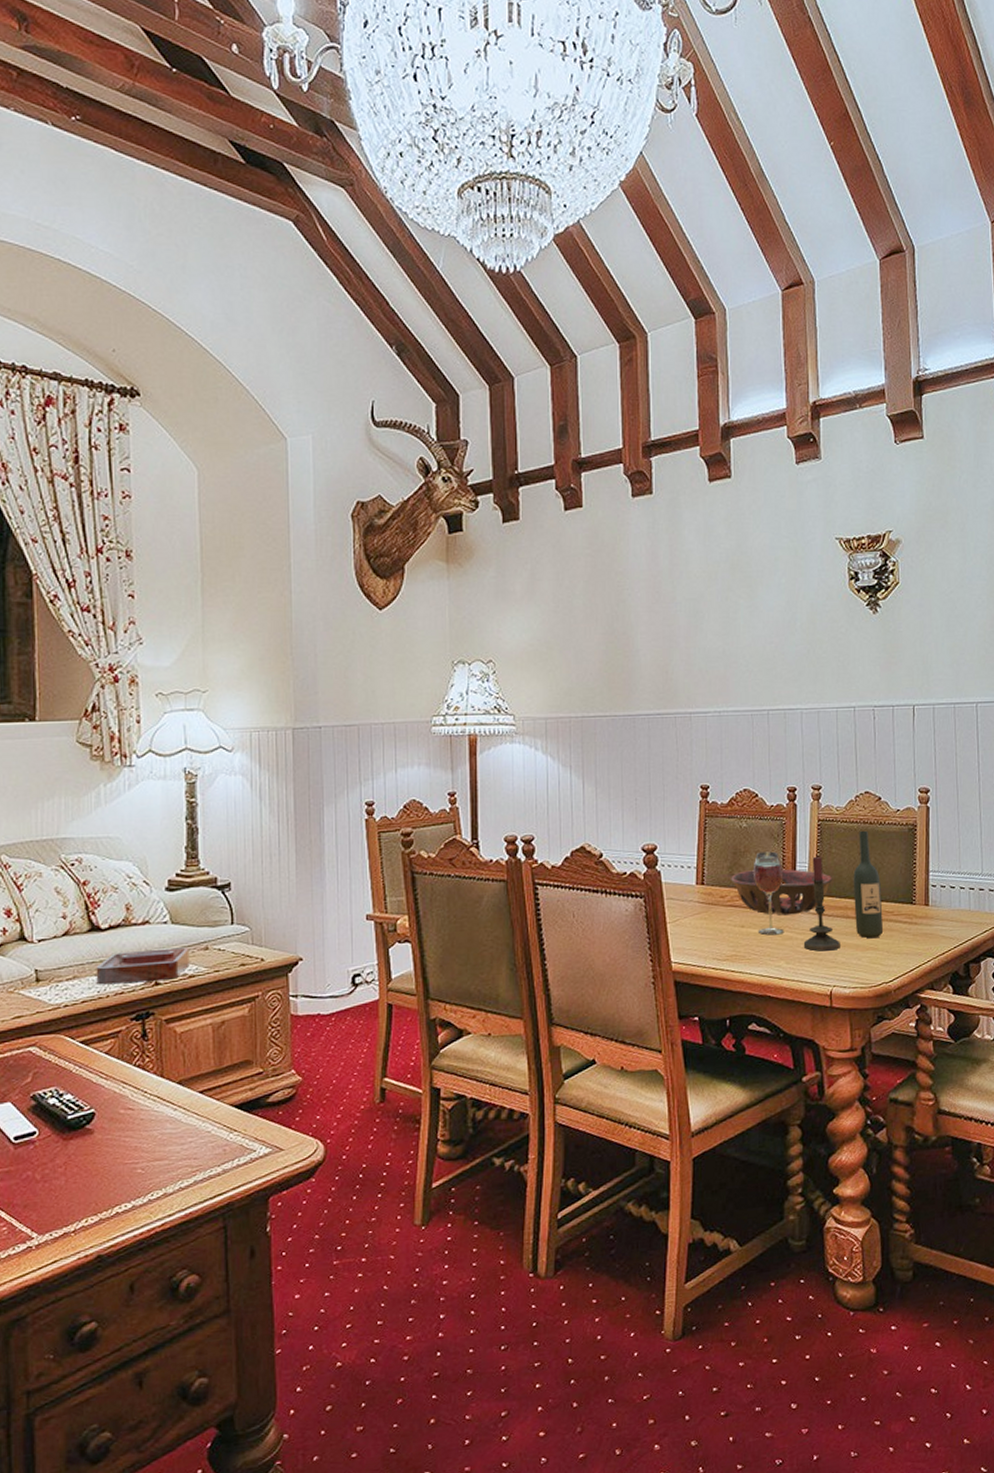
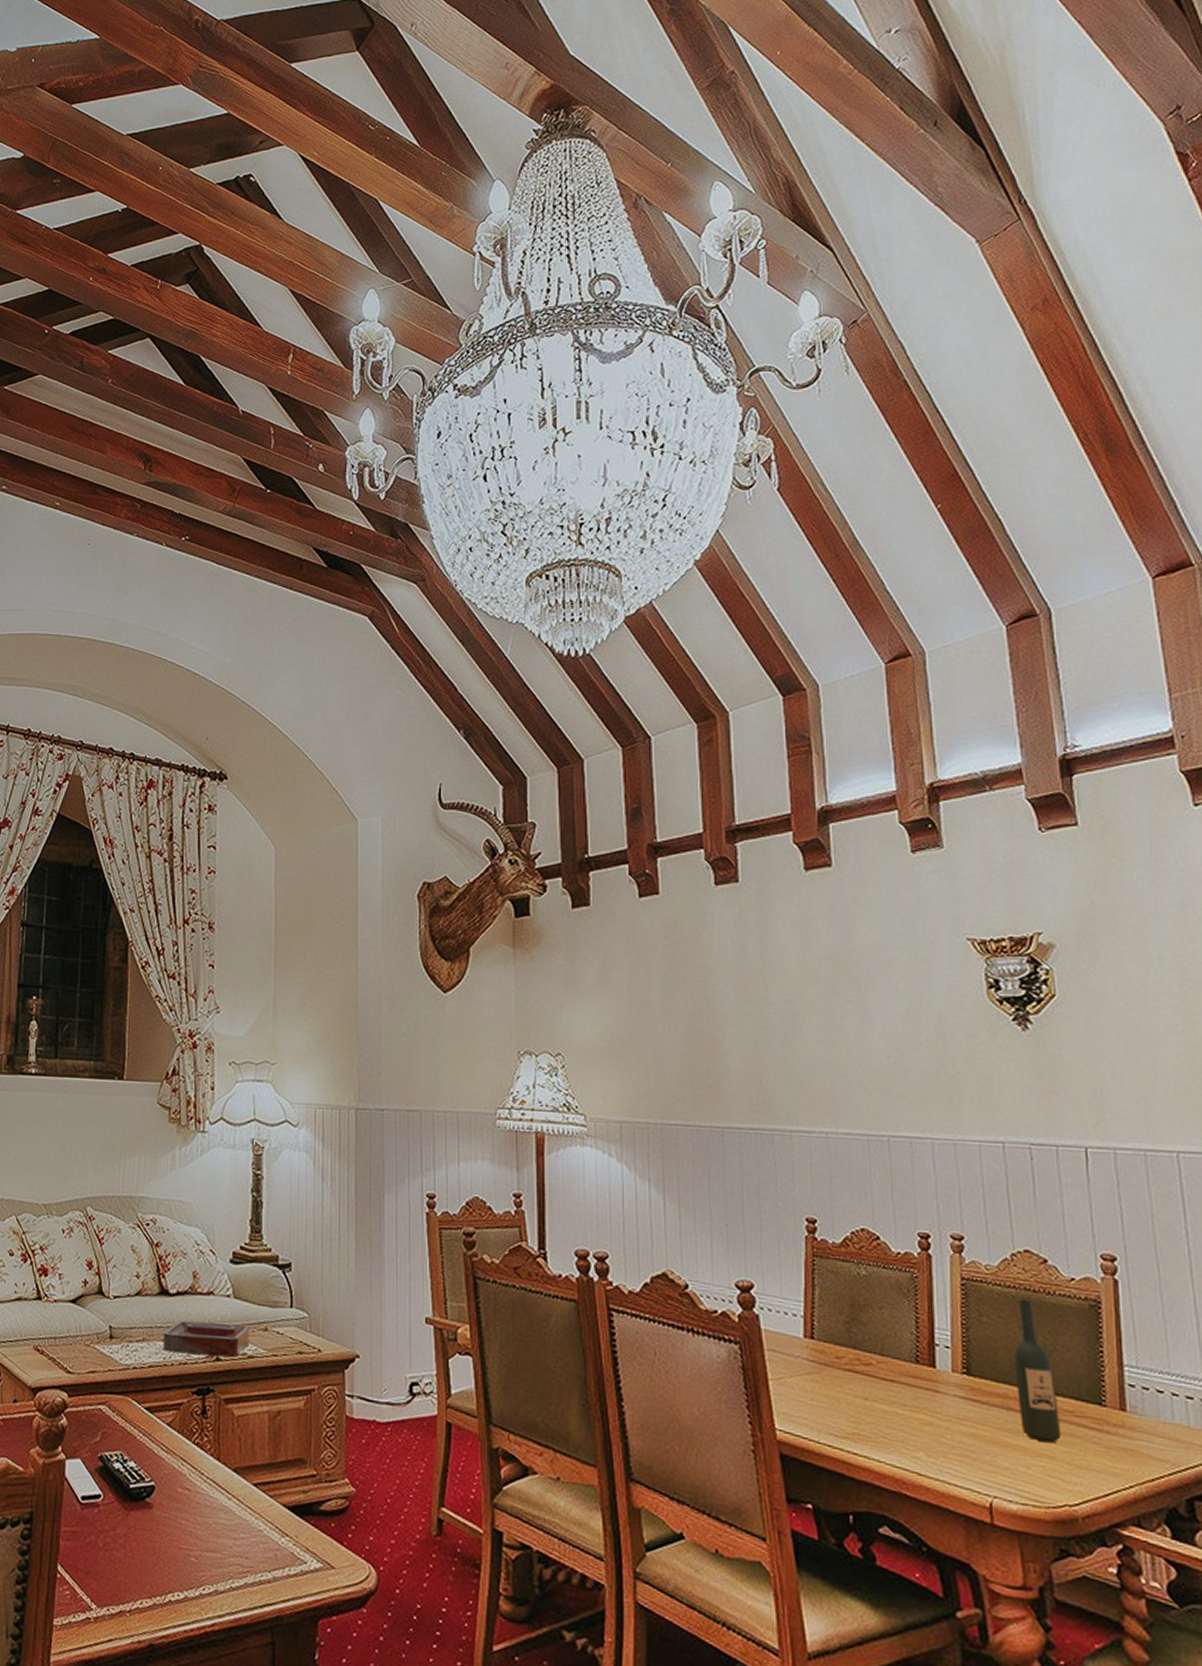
decorative bowl: present [731,869,833,915] -> none [848,1329,986,1395]
wineglass: present [752,851,784,935] -> none [876,1308,922,1417]
candle: present [803,854,840,951] -> none [948,1322,1001,1450]

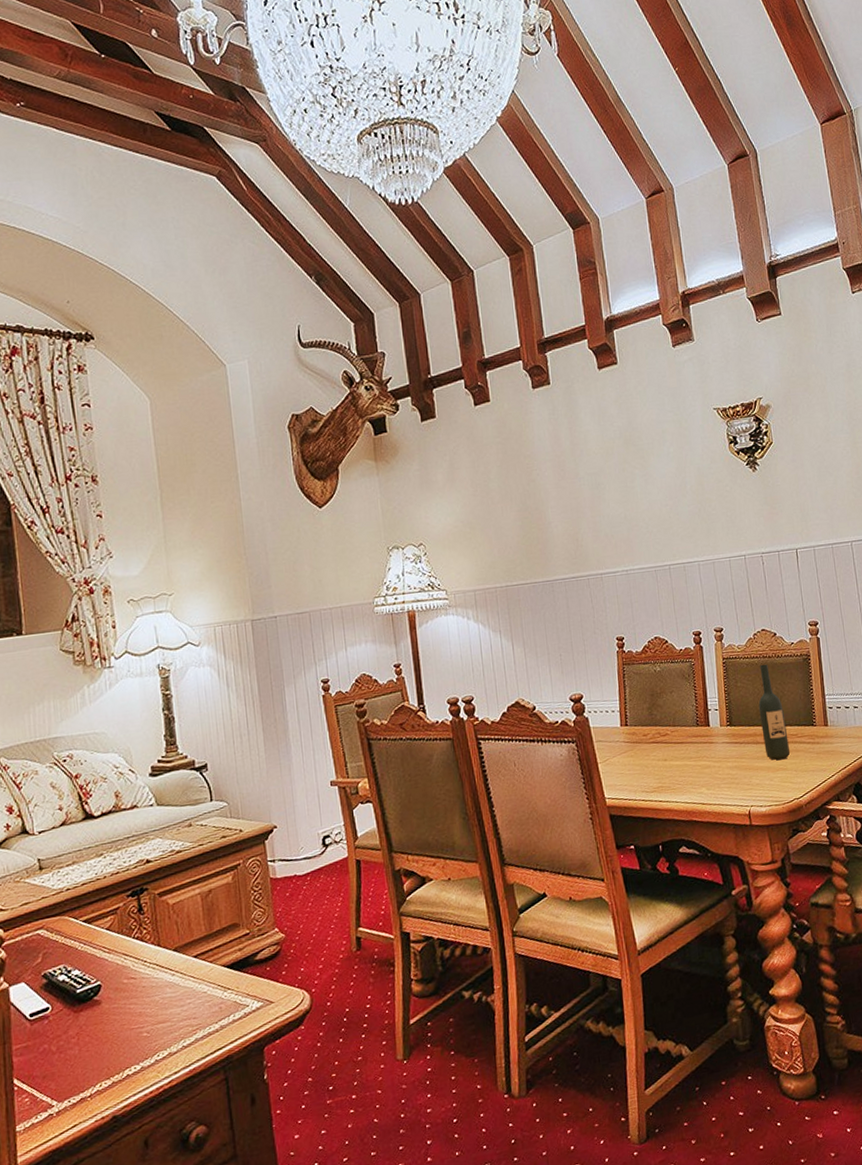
decorative tray: present [163,1320,250,1357] -> none [92,825,176,868]

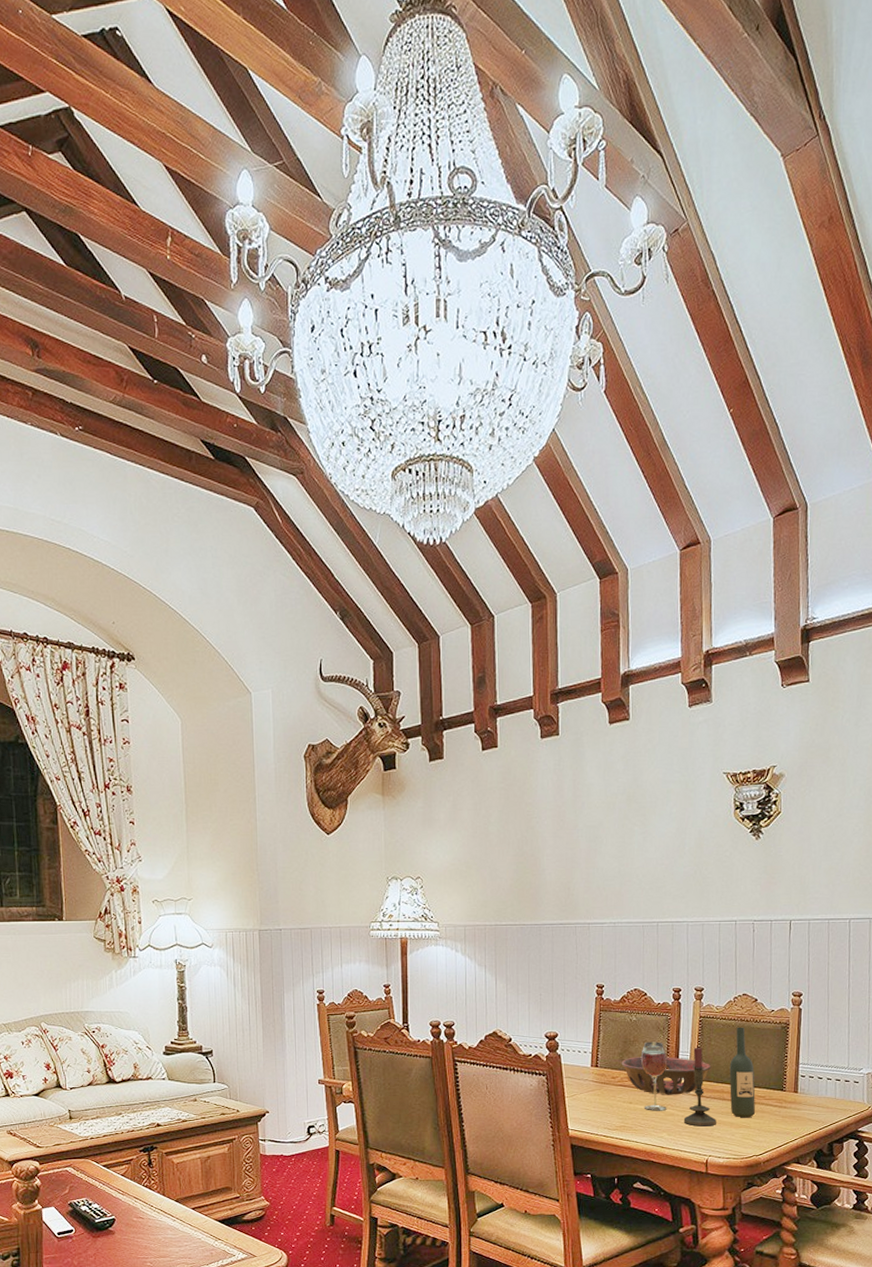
decorative bowl: none [651,704,741,747] -> present [621,1057,712,1095]
wineglass: none [669,690,703,766] -> present [640,1042,668,1111]
candle: none [720,689,754,776] -> present [683,1046,716,1127]

